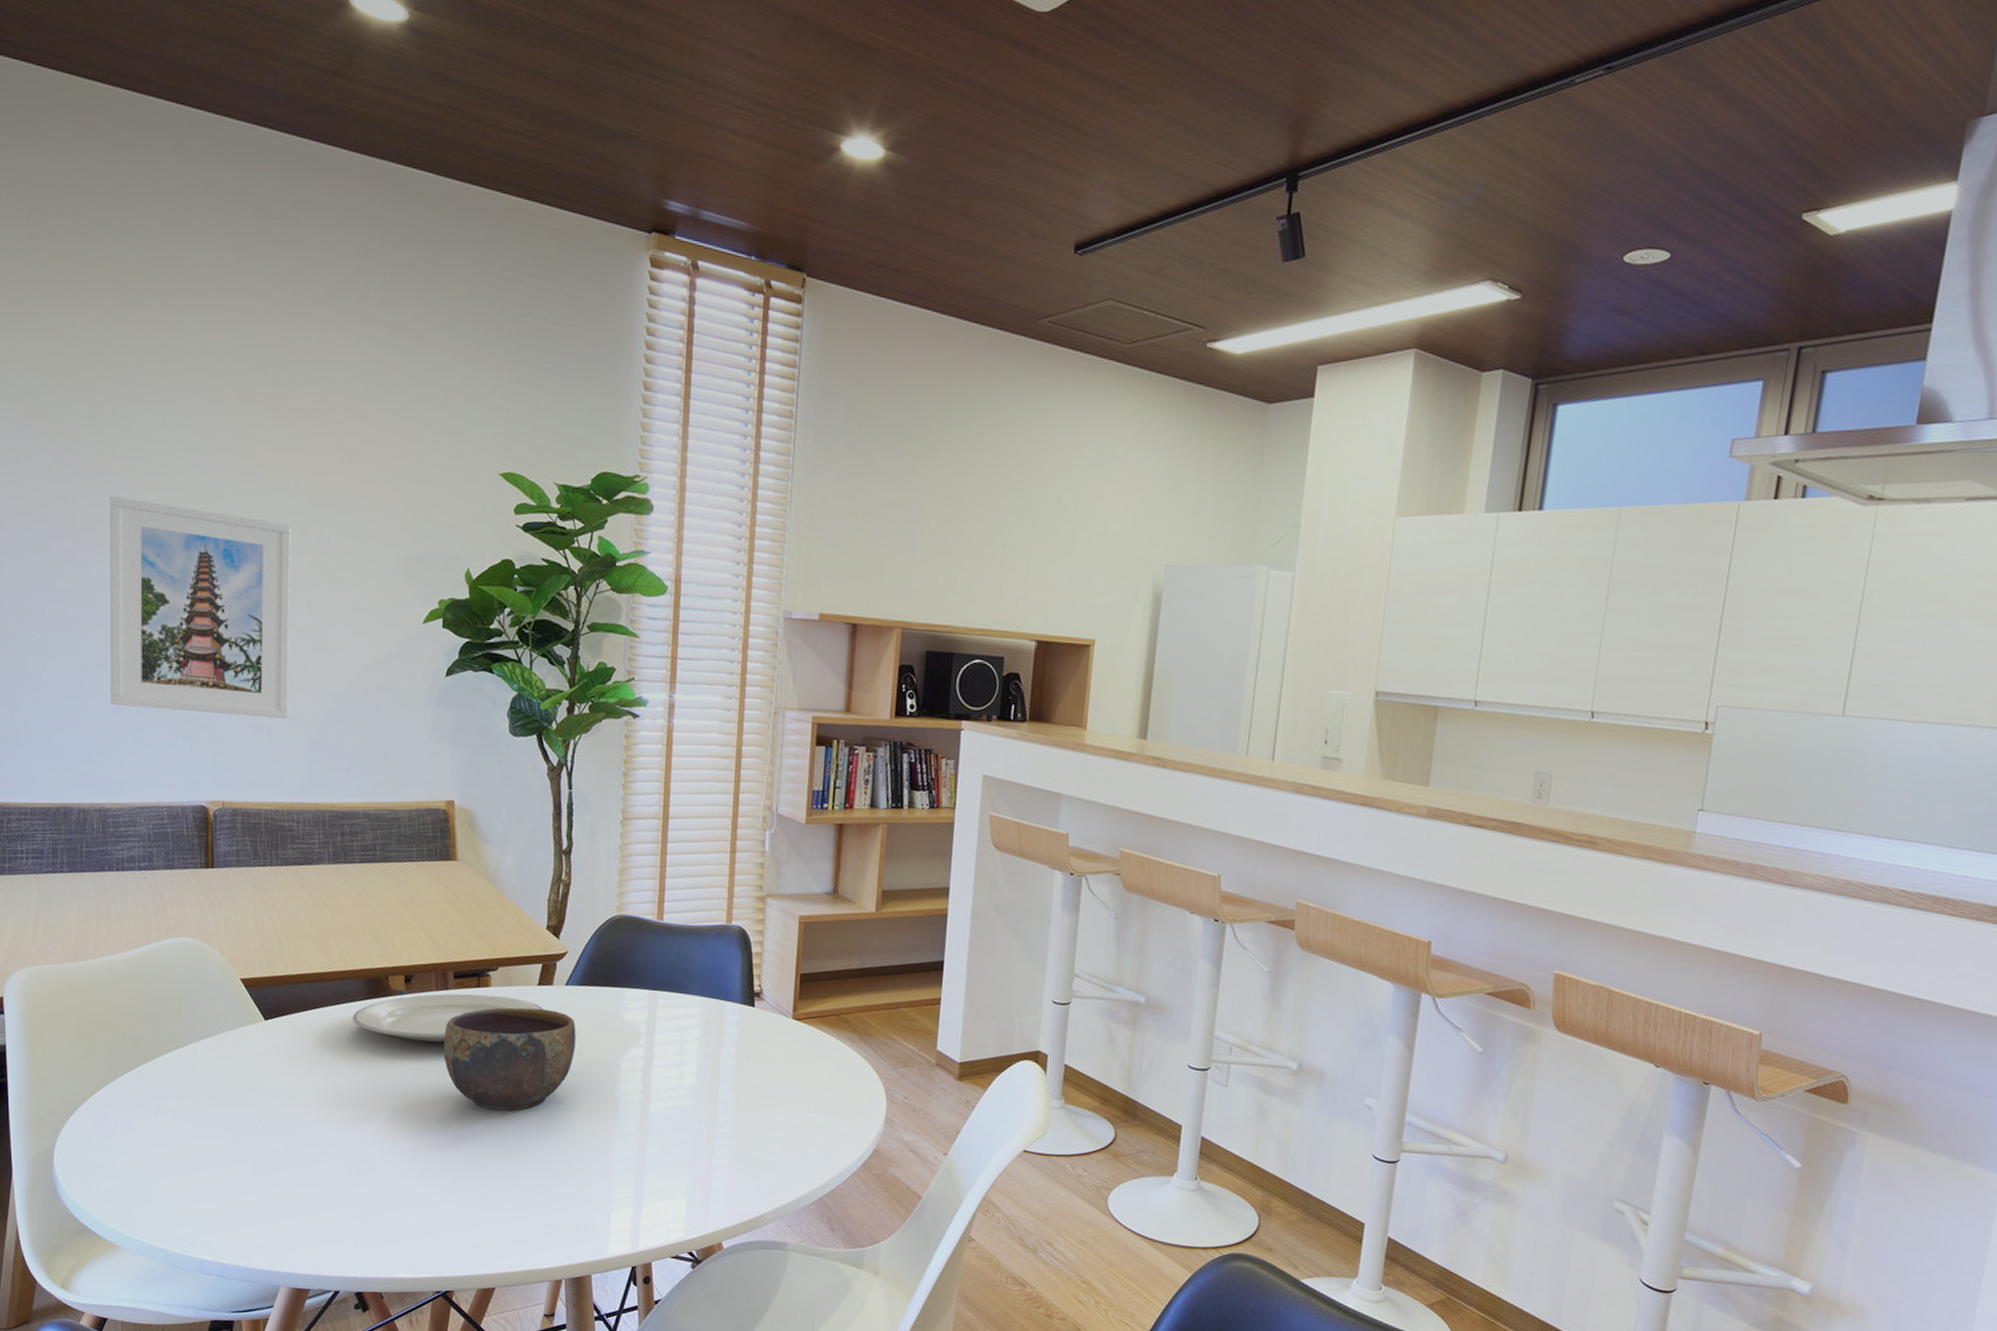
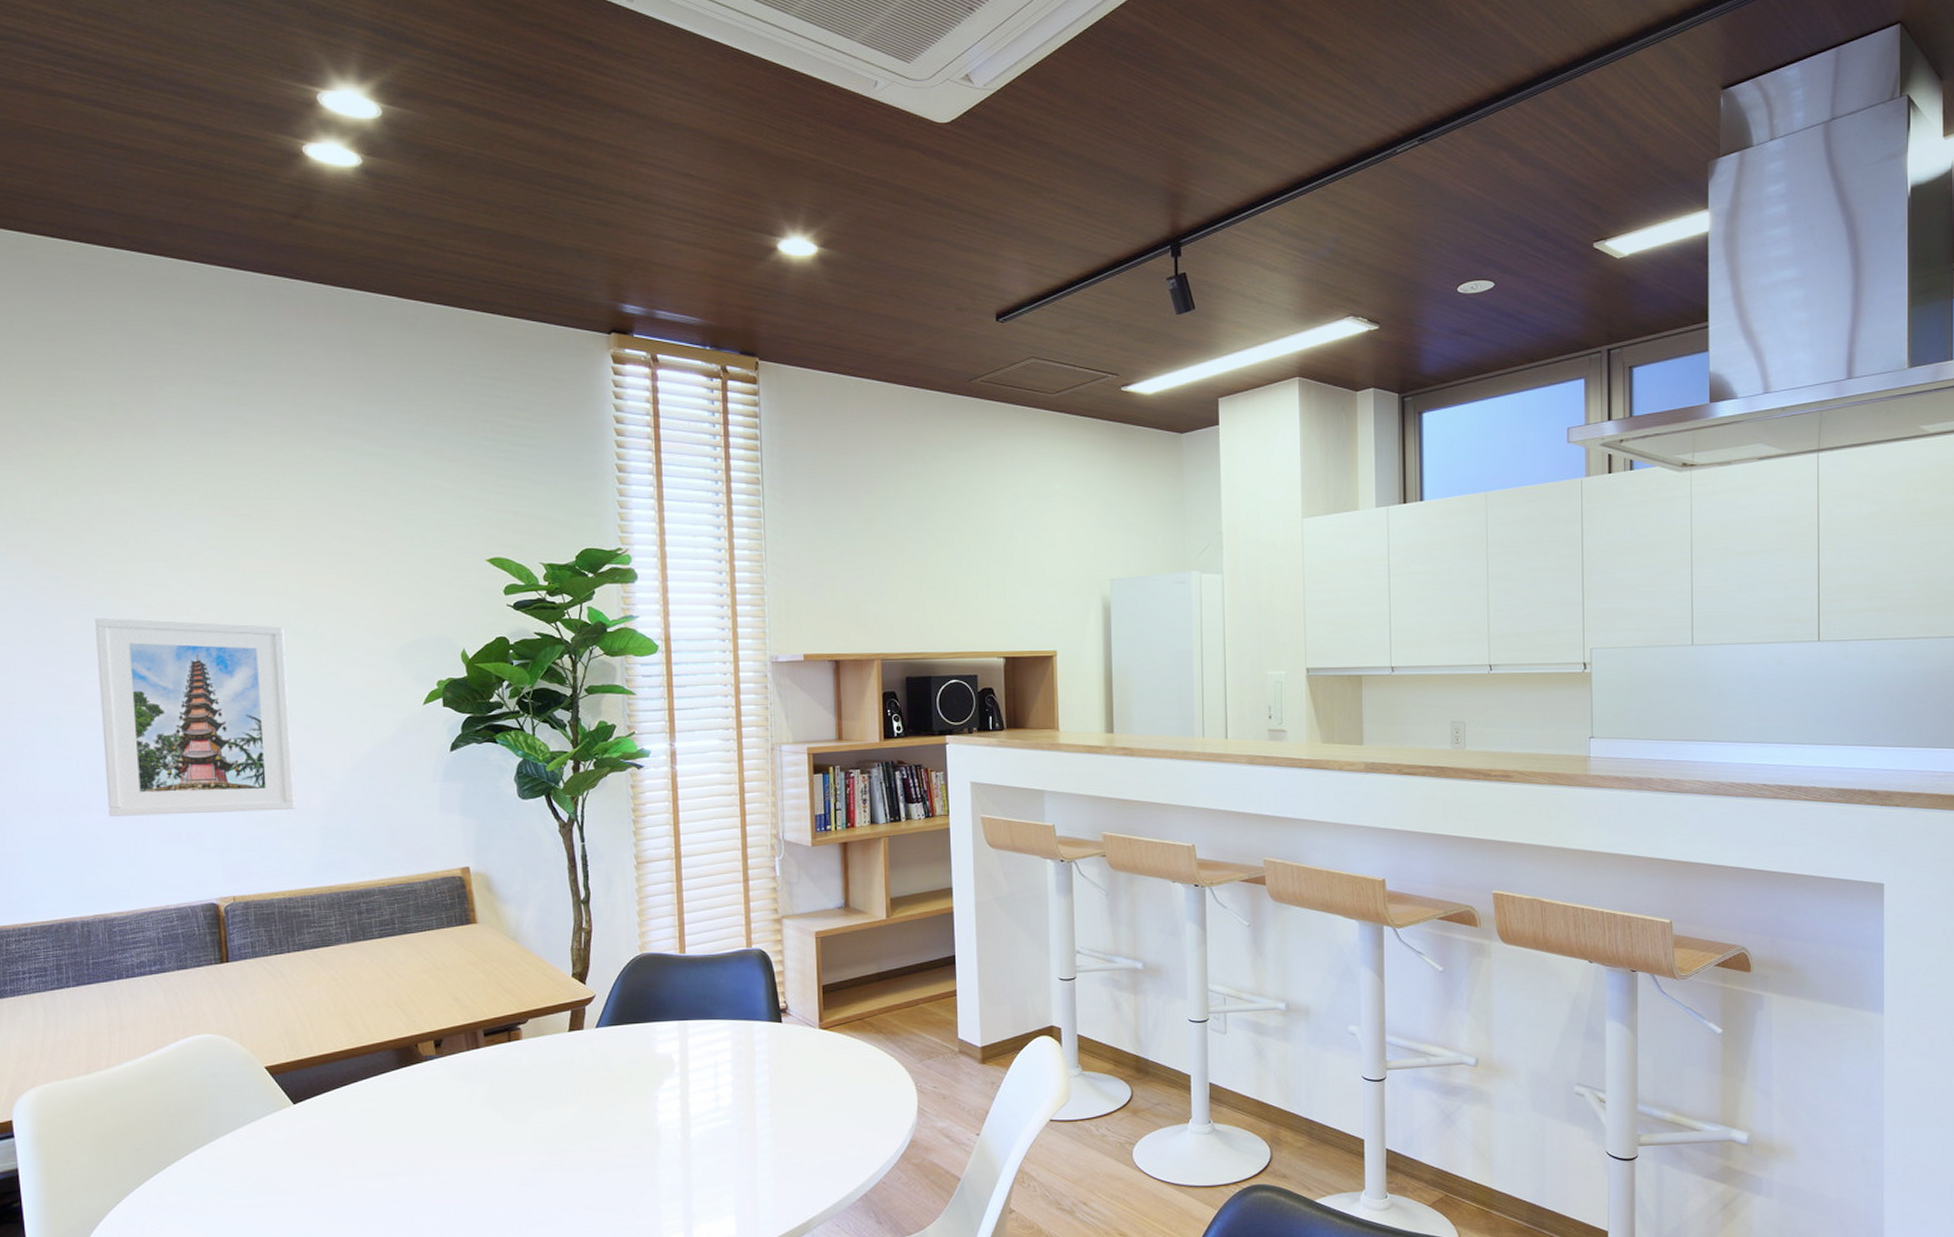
plate: present [352,993,544,1042] -> none [383,1047,577,1102]
bowl: present [443,1007,576,1110] -> none [479,1053,612,1158]

